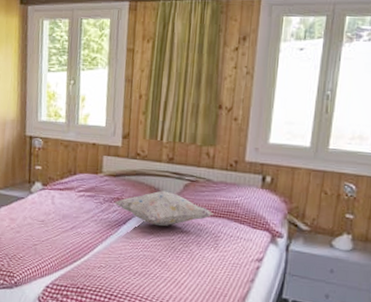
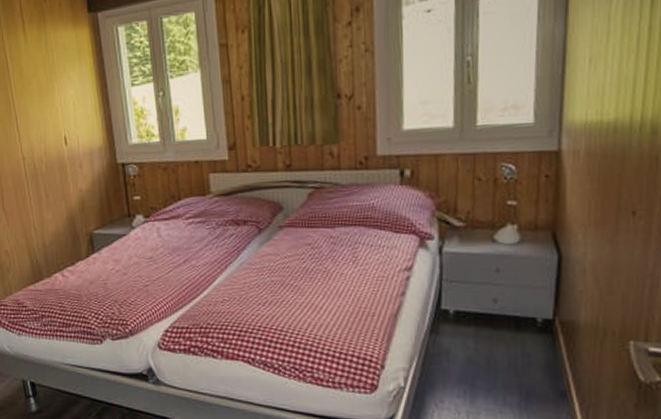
decorative pillow: present [115,190,214,227] -> none [230,204,347,246]

